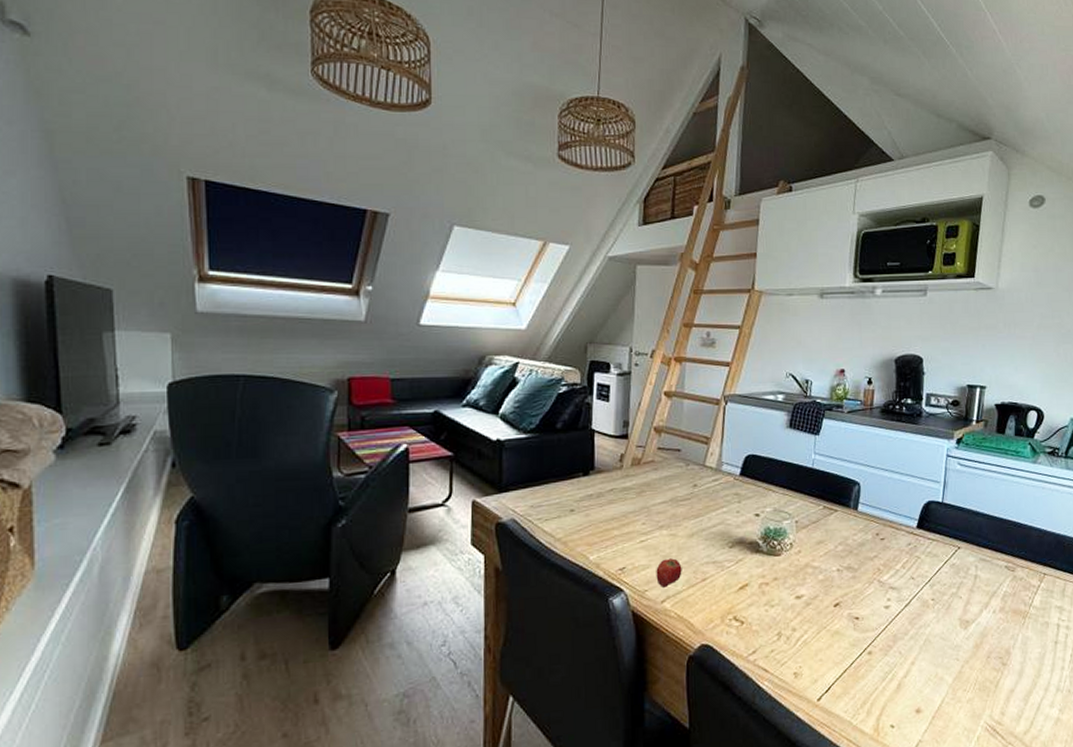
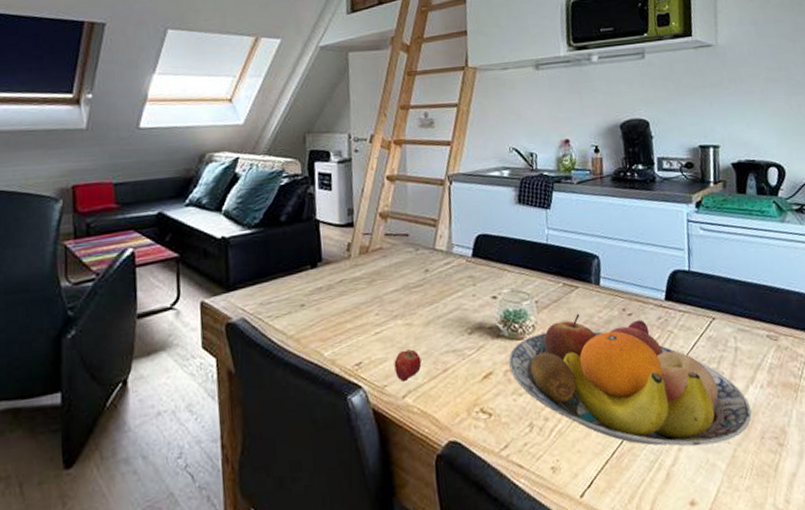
fruit bowl: none [764,535,982,661] -> present [508,313,752,447]

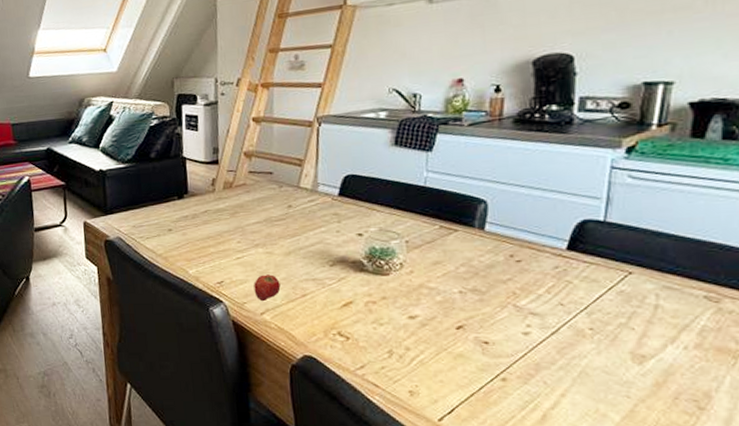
fruit bowl: present [508,313,752,447] -> none [371,256,666,396]

